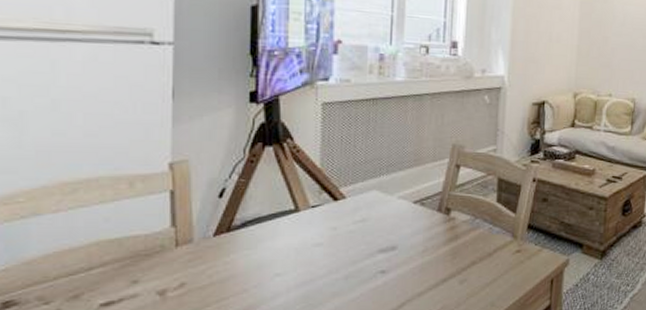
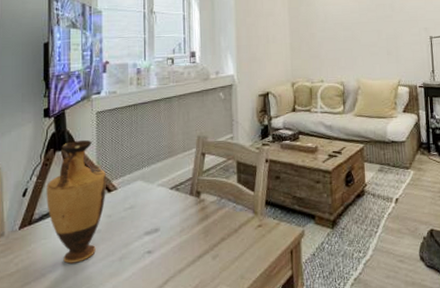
vase: none [251,135,332,279] -> present [46,139,106,264]

